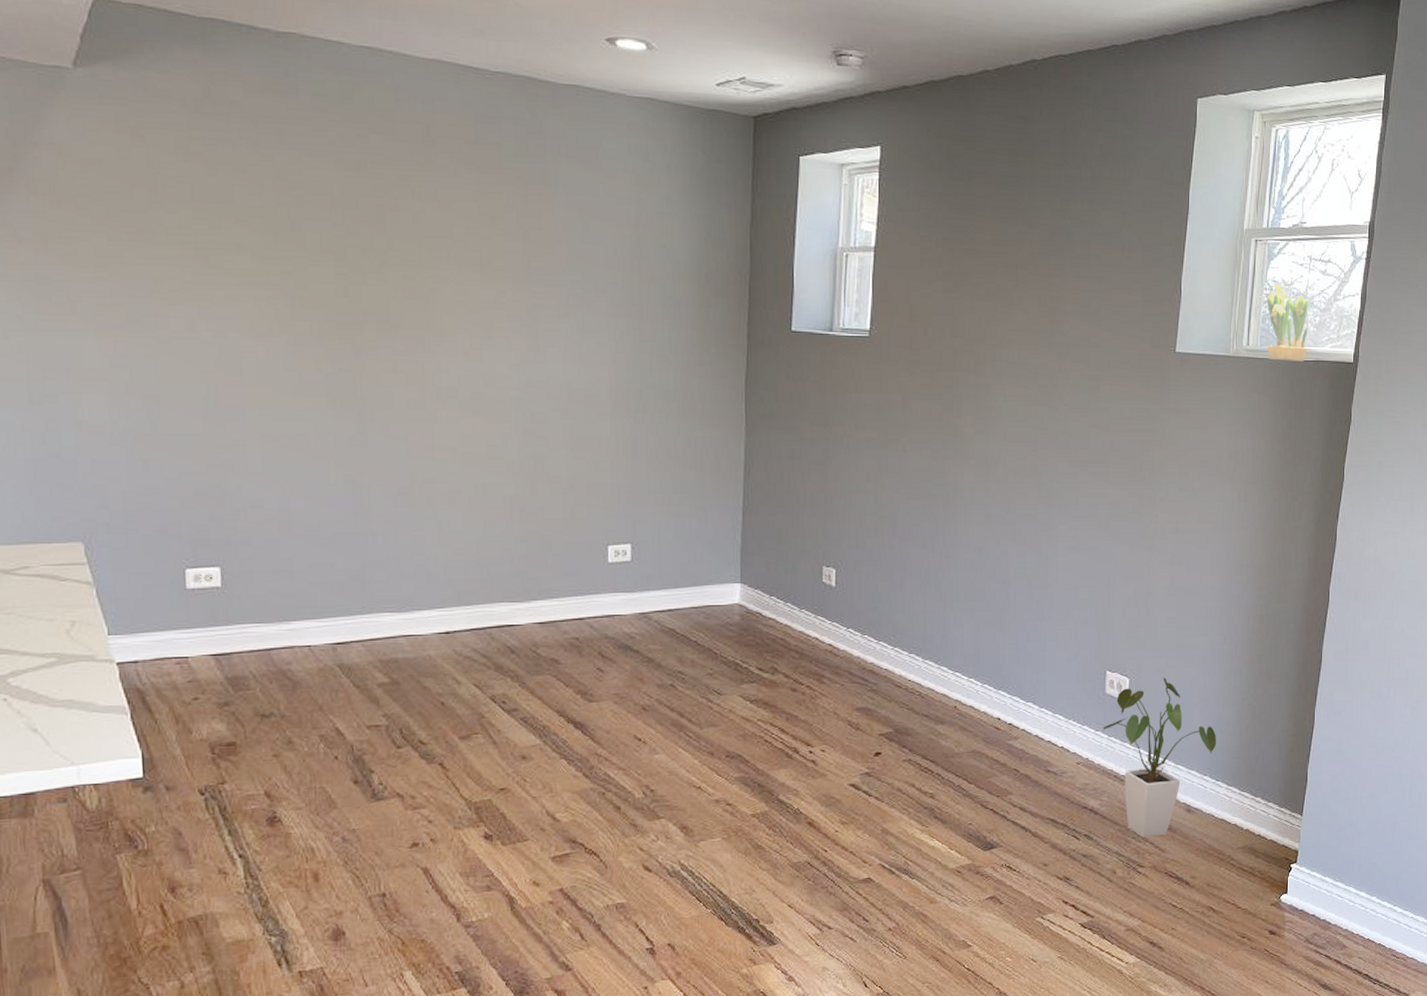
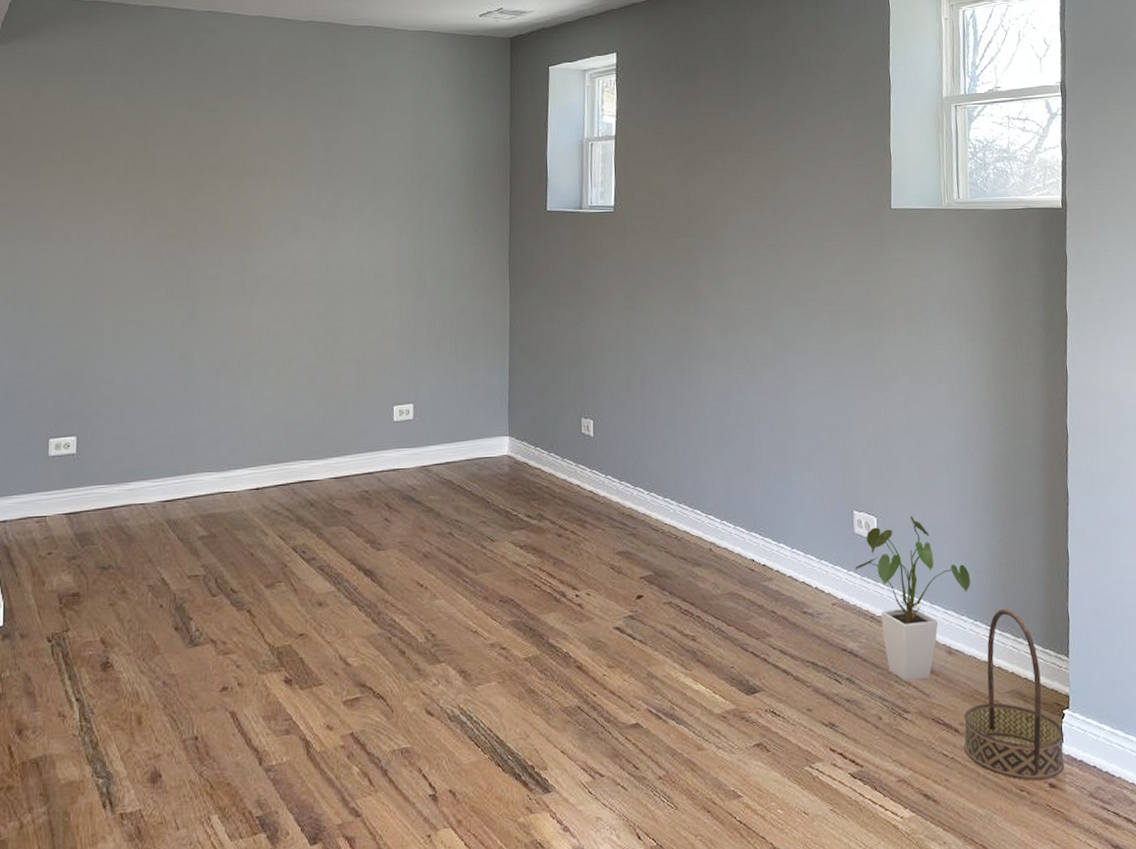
basket: none [1193,769,1289,928] -> present [964,608,1065,781]
potted flower: present [1266,281,1309,361] -> none [971,139,1017,211]

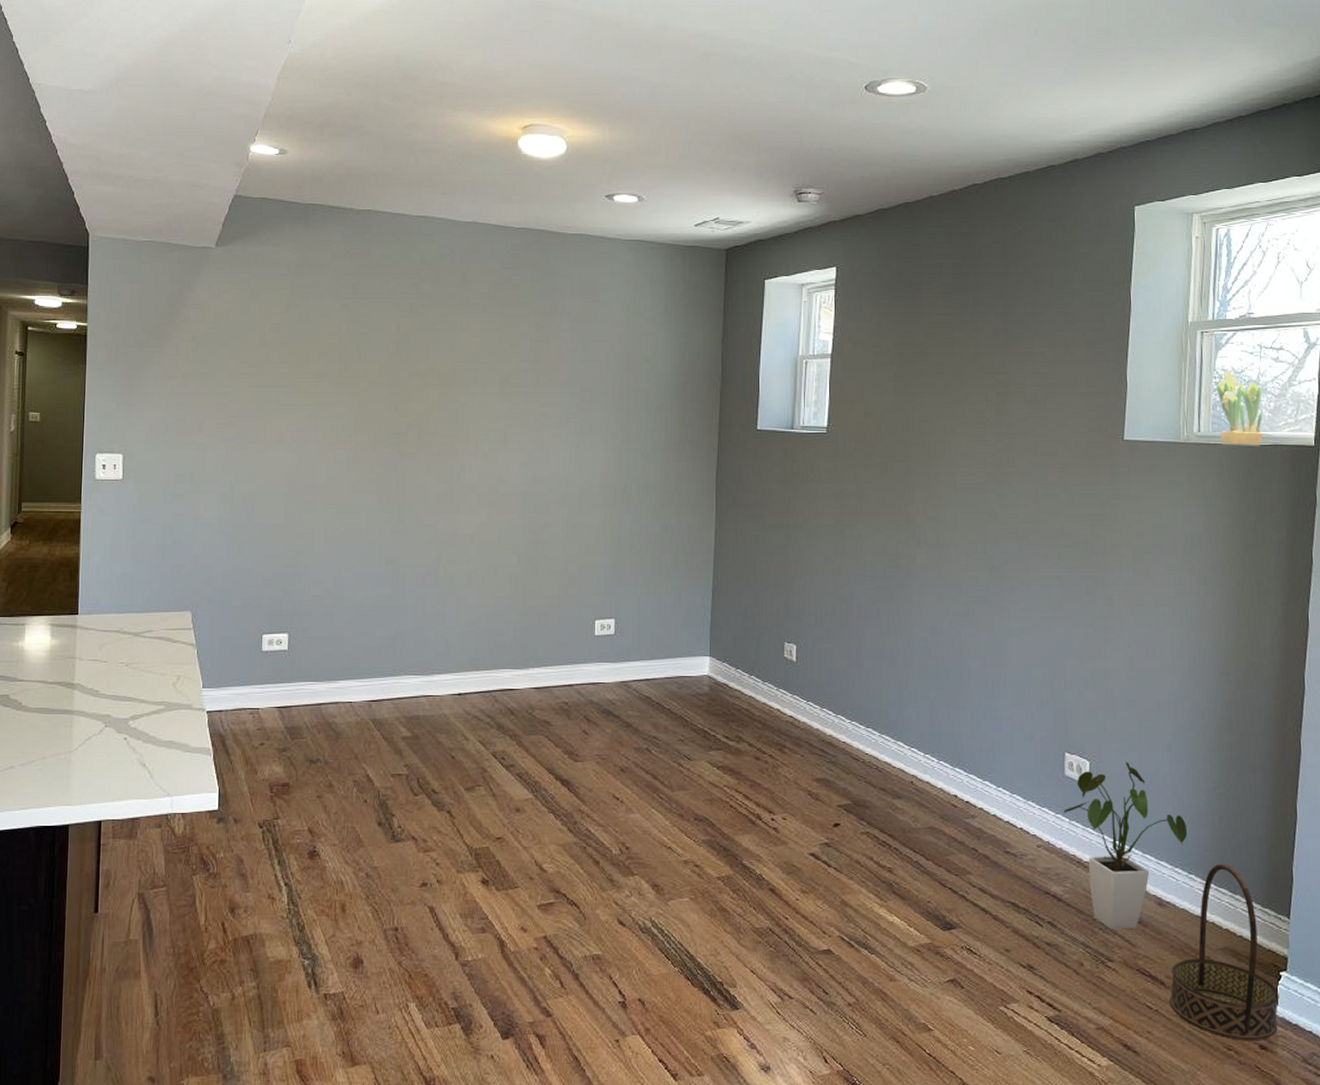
potted flower: none [971,139,1017,211] -> present [1216,369,1264,446]

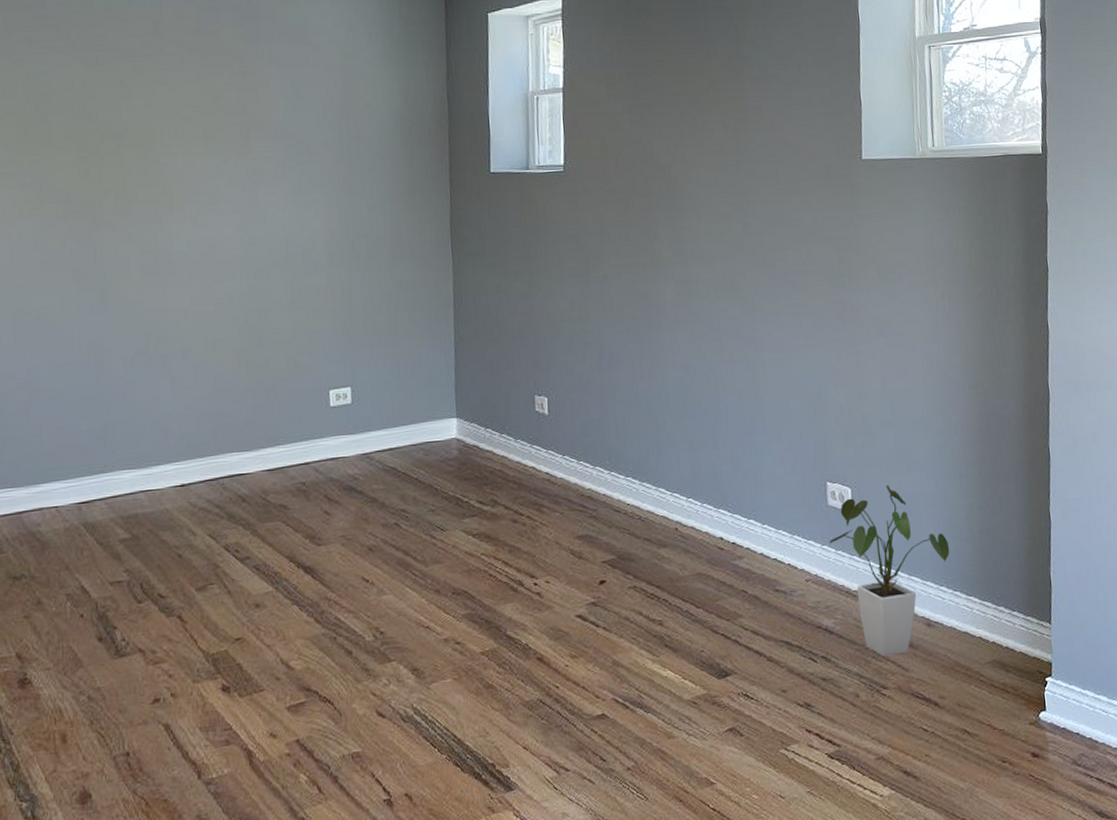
basket: present [1169,863,1279,1040] -> none [944,576,1048,751]
potted flower: present [1216,369,1264,446] -> none [946,82,995,159]

